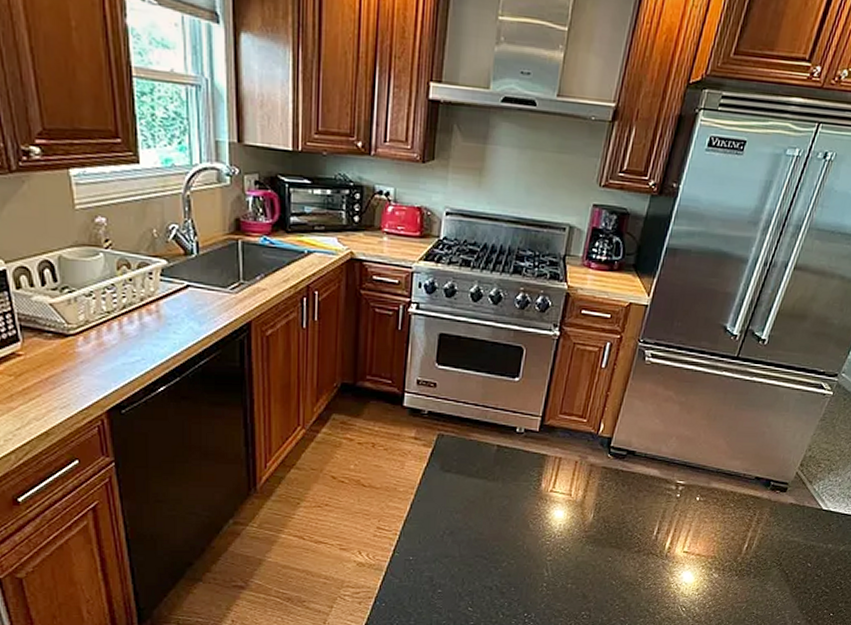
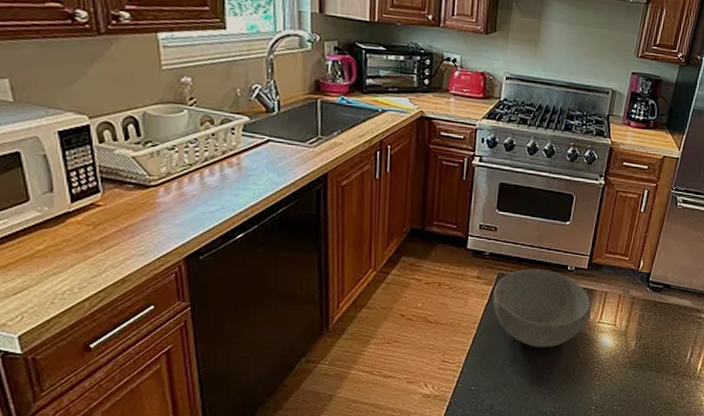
bowl: none [431,429,543,518] -> present [492,268,591,348]

